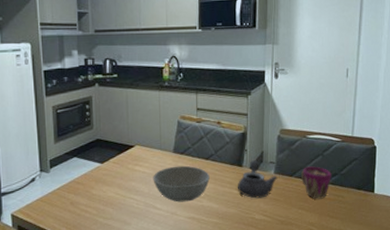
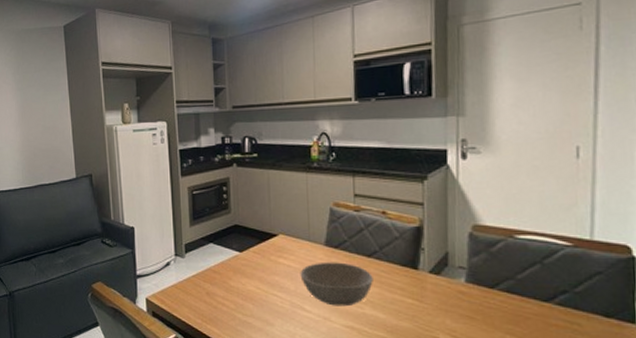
teapot: present [238,160,278,199] -> none [412,263,471,313]
cup: present [301,166,332,199] -> none [508,277,559,324]

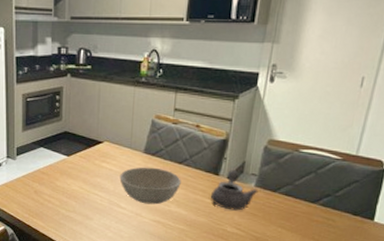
teapot: none [412,263,471,313] -> present [211,170,258,211]

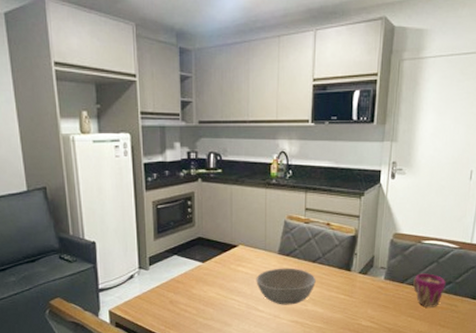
teapot: present [211,170,258,211] -> none [345,265,388,304]
cup: none [286,183,324,220] -> present [413,273,446,307]

